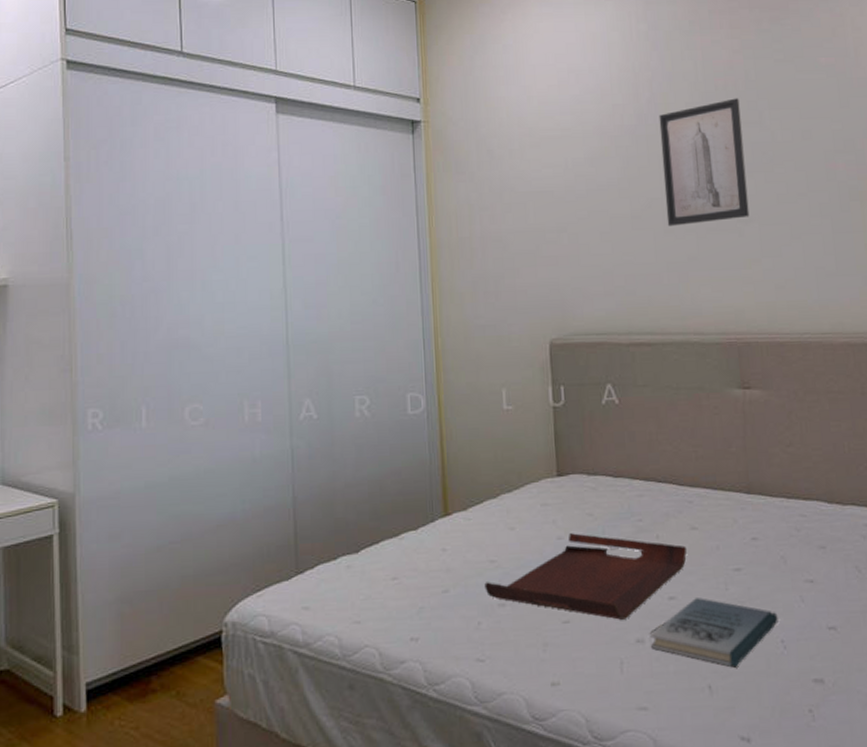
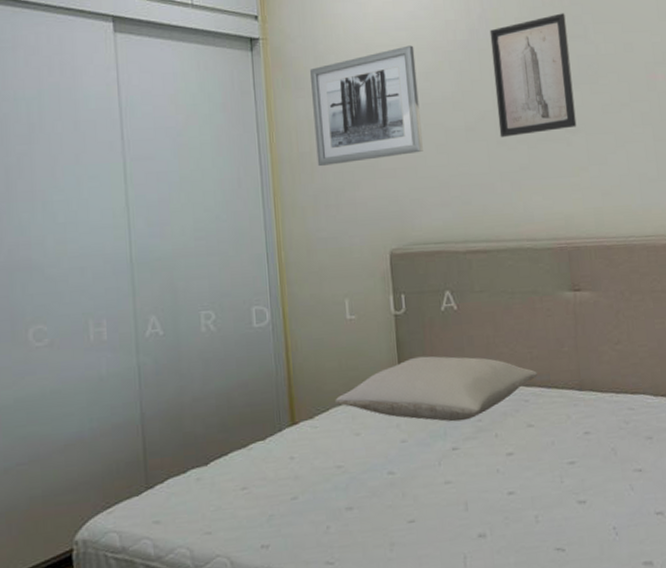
wall art: none [472,130,587,253] -> present [310,45,423,167]
serving tray: present [484,533,687,620] -> none [332,435,524,517]
pillow: none [490,450,704,521] -> present [335,356,538,422]
book: present [649,598,778,668] -> none [490,491,610,556]

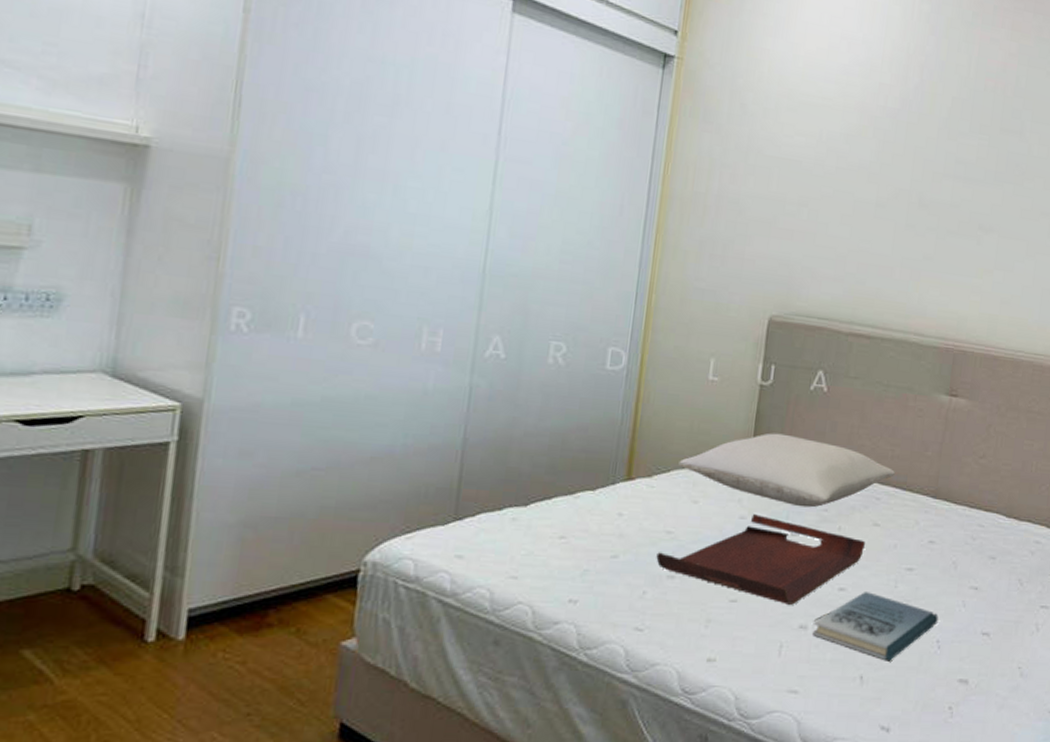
wall art: present [310,45,423,167] -> none [710,100,841,219]
serving tray: none [332,435,524,517] -> present [656,514,865,605]
wall art: present [489,13,577,138] -> none [910,102,1005,227]
book: none [490,491,610,556] -> present [811,592,938,661]

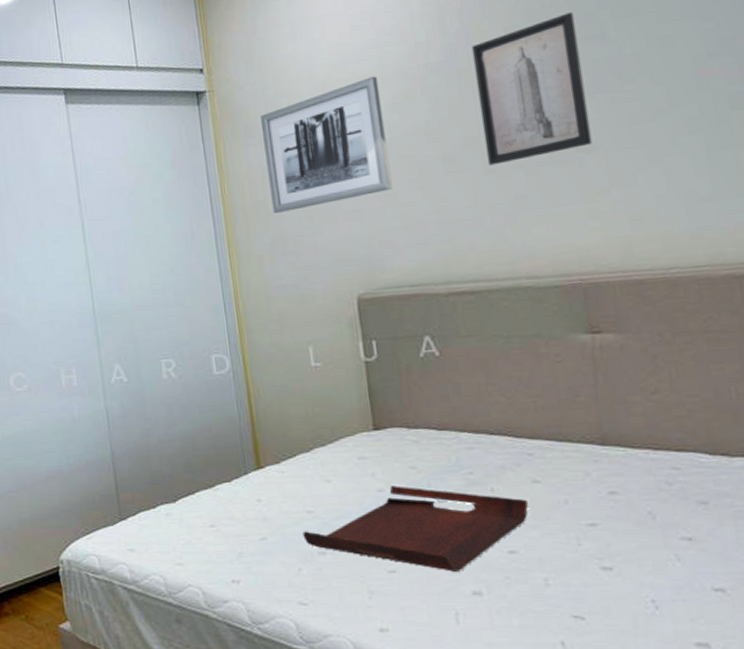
pillow: present [678,433,896,508] -> none [302,404,545,473]
wall art: none [710,100,841,219] -> present [261,76,393,214]
book: present [811,592,938,661] -> none [487,553,647,625]
wall art: none [910,102,1005,227] -> present [471,12,593,166]

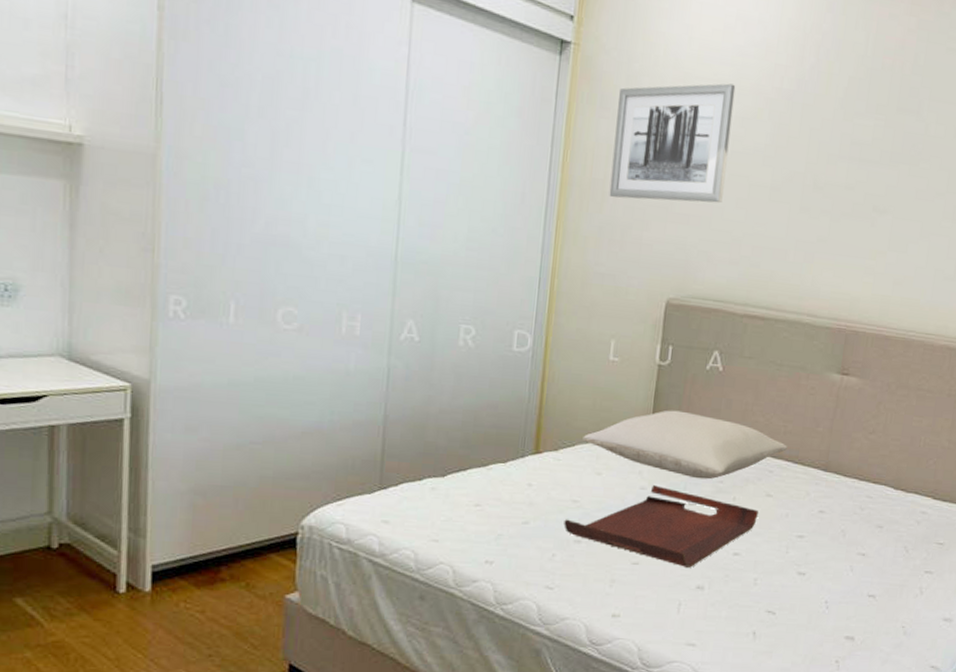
pillow: none [302,404,545,473] -> present [583,410,788,480]
wall art: present [471,12,593,166] -> none [804,81,903,208]

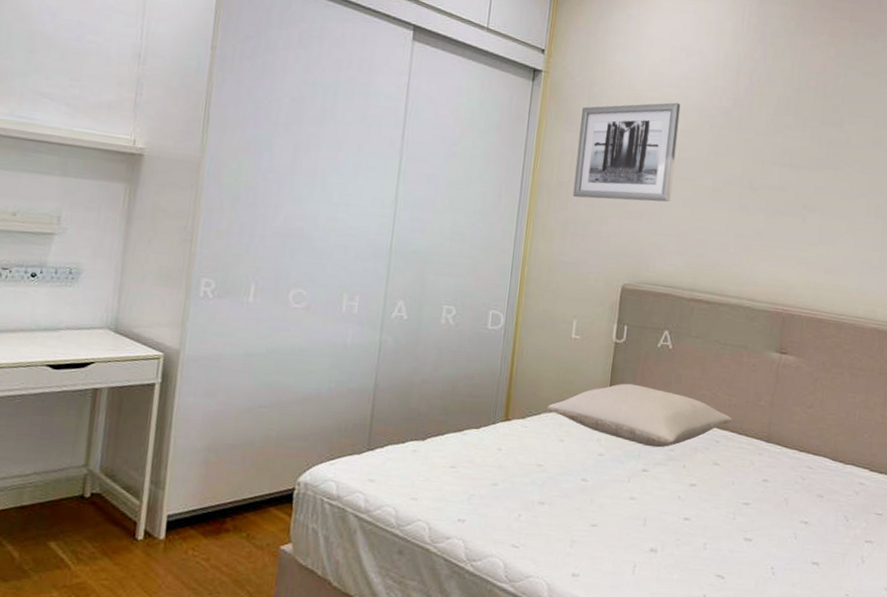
serving tray: present [563,485,758,568] -> none [529,452,707,531]

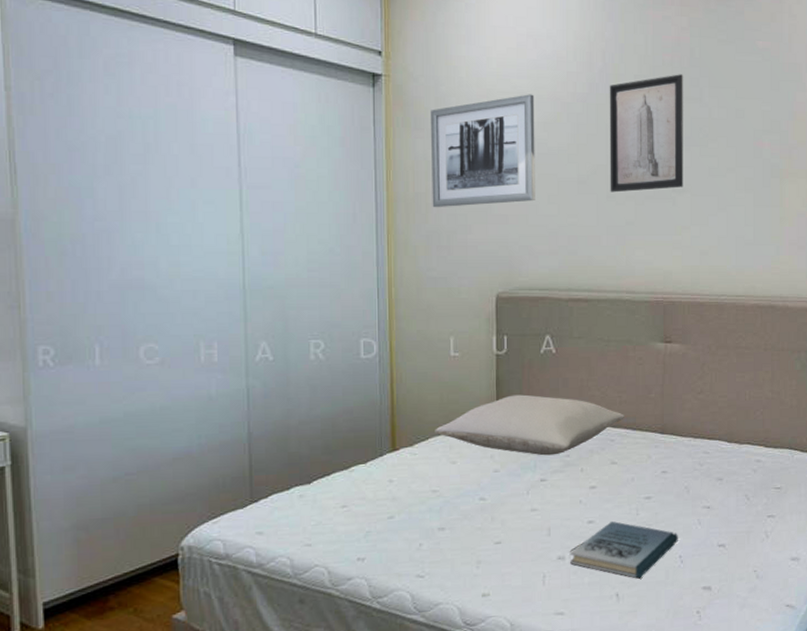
book: none [661,522,772,584] -> present [569,521,678,579]
wall art: none [742,99,826,206] -> present [609,74,684,193]

